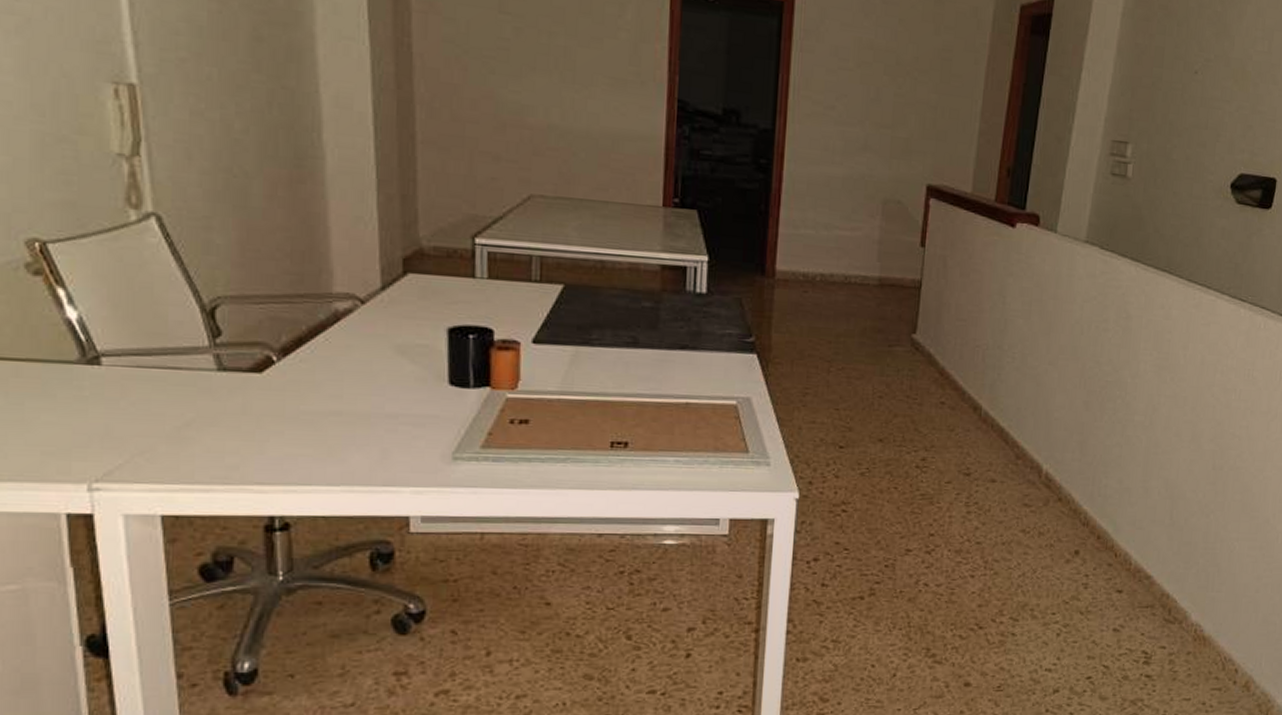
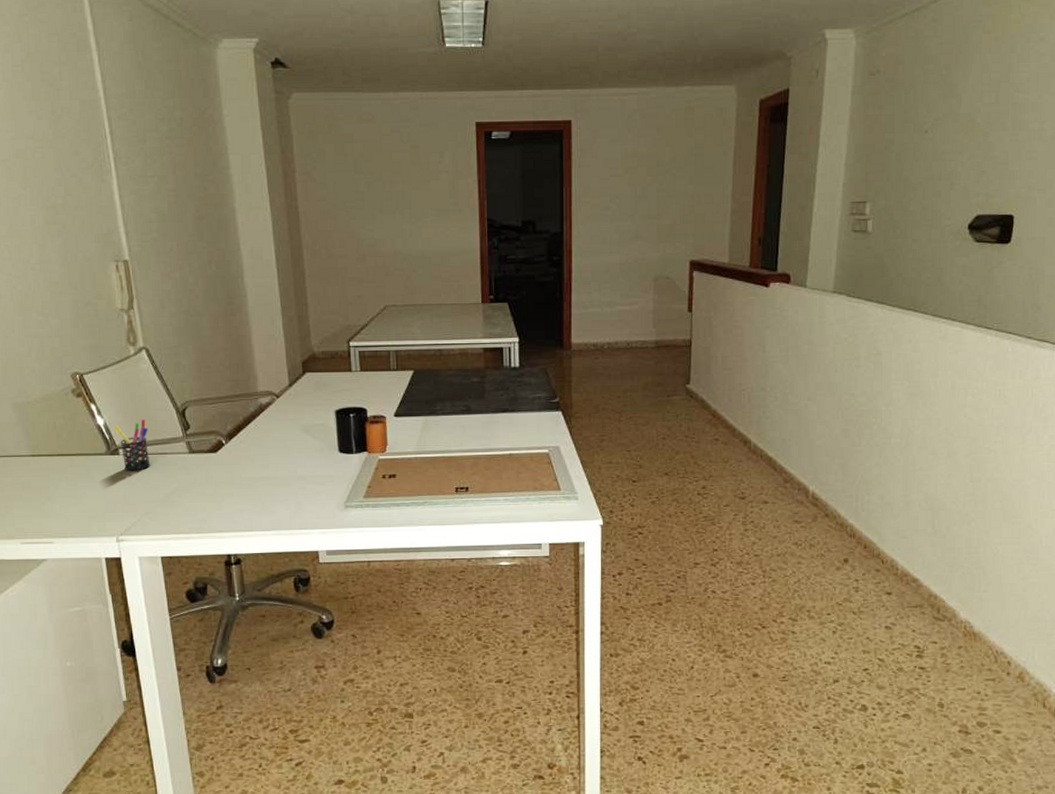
pen holder: none [94,316,153,391] -> present [114,419,151,471]

